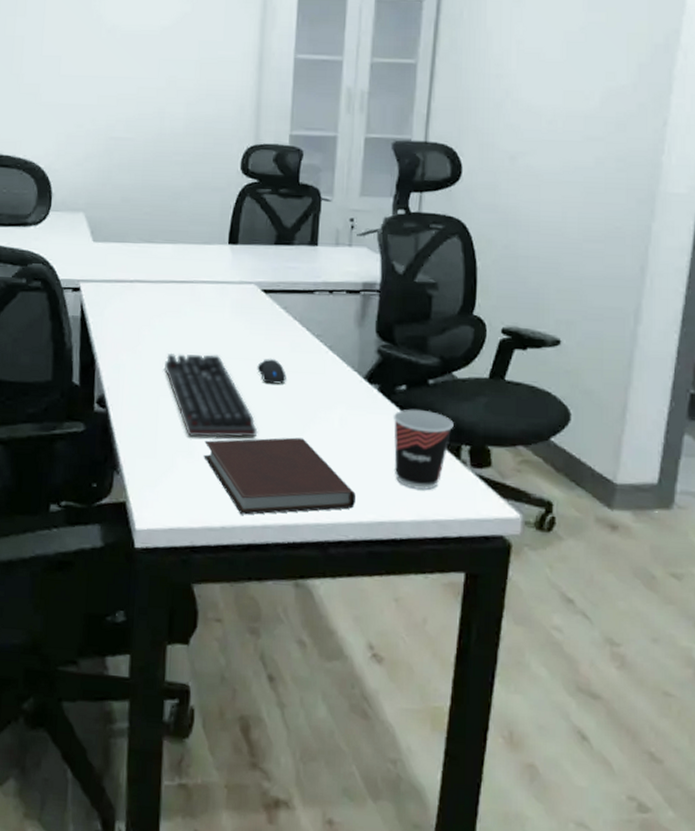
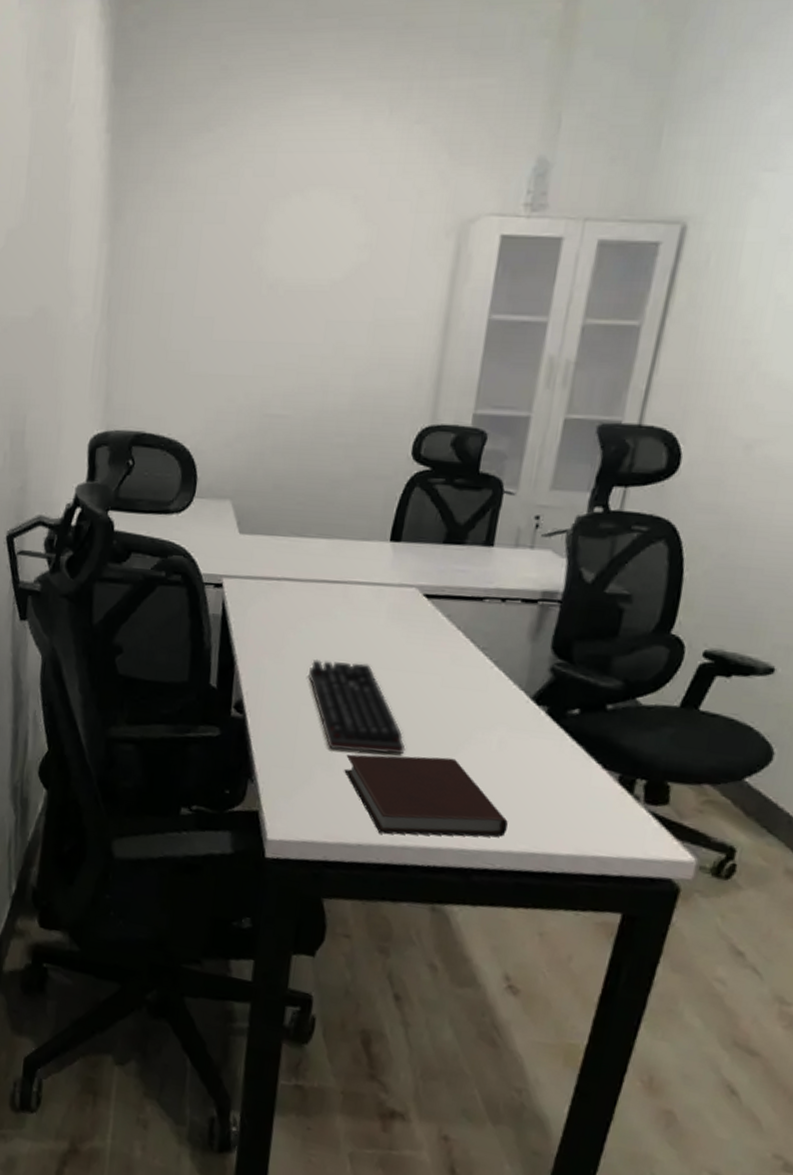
computer mouse: present [257,358,287,384] -> none [410,670,443,700]
cup: present [393,409,454,490] -> none [554,735,631,824]

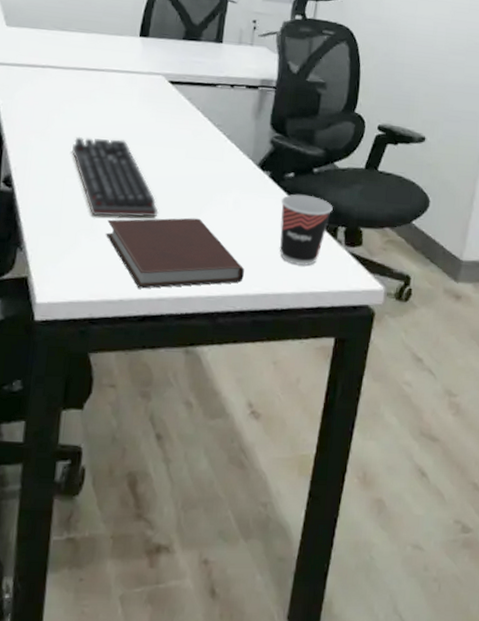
cup: none [554,735,631,824] -> present [279,194,333,266]

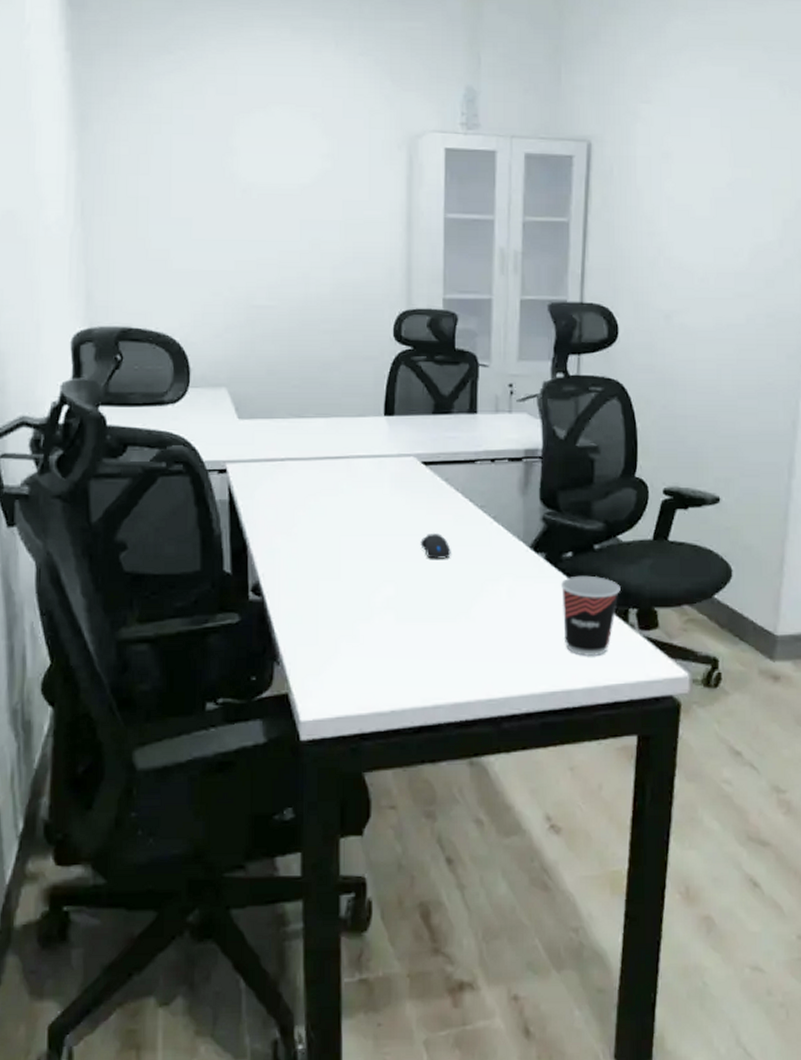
keyboard: present [72,137,159,218] -> none [323,532,424,621]
notebook: present [106,218,244,289] -> none [369,613,527,697]
computer mouse: none [160,144,188,169] -> present [420,532,451,559]

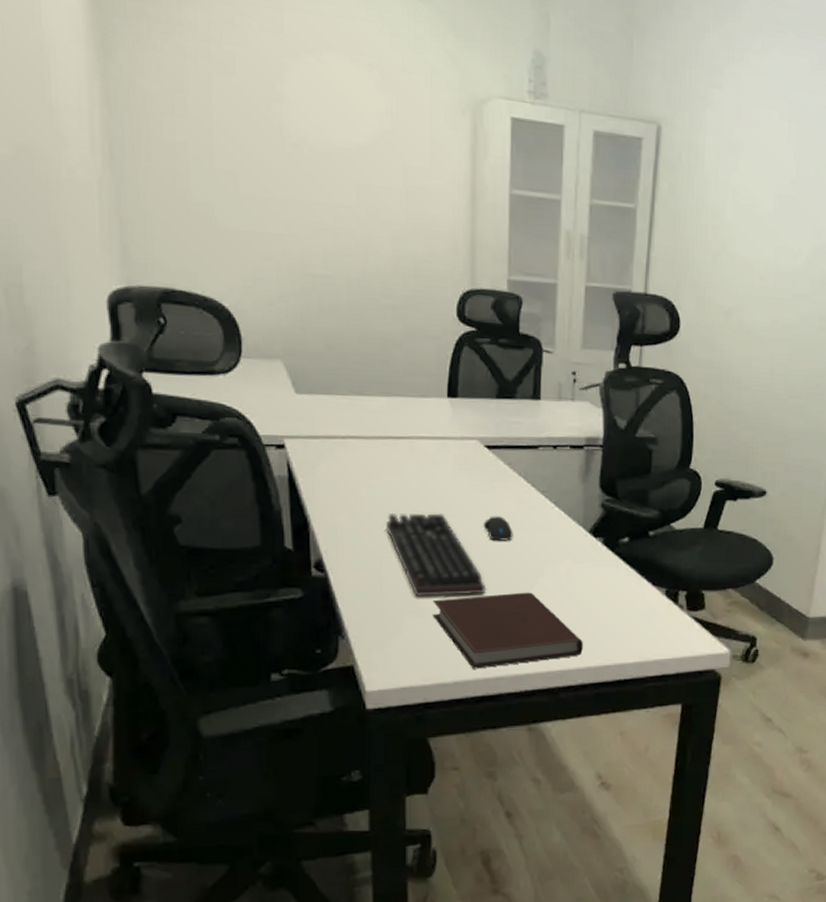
keyboard: none [323,532,424,621] -> present [386,513,487,598]
notebook: none [369,613,527,697] -> present [433,592,583,669]
cup: present [560,575,621,656] -> none [616,559,672,633]

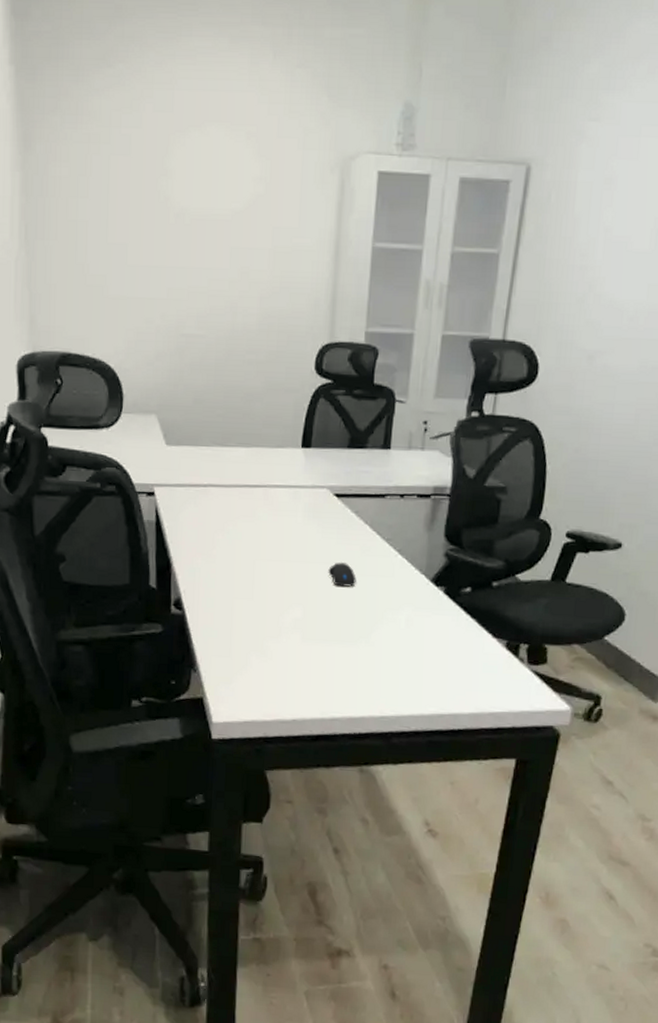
keyboard: present [386,513,487,598] -> none [239,557,328,638]
notebook: present [433,592,583,669] -> none [276,637,419,709]

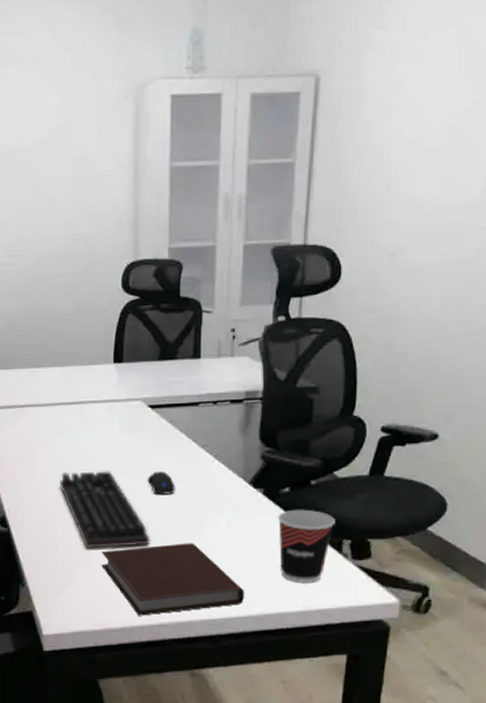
keyboard: none [239,557,328,638] -> present [60,471,151,549]
notebook: none [276,637,419,709] -> present [101,543,244,616]
cup: none [455,610,514,685] -> present [277,509,335,583]

